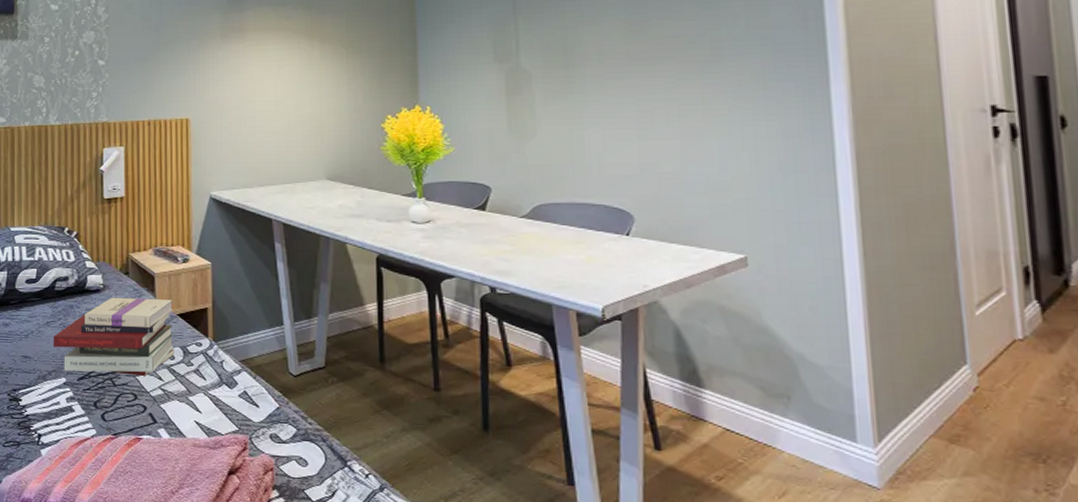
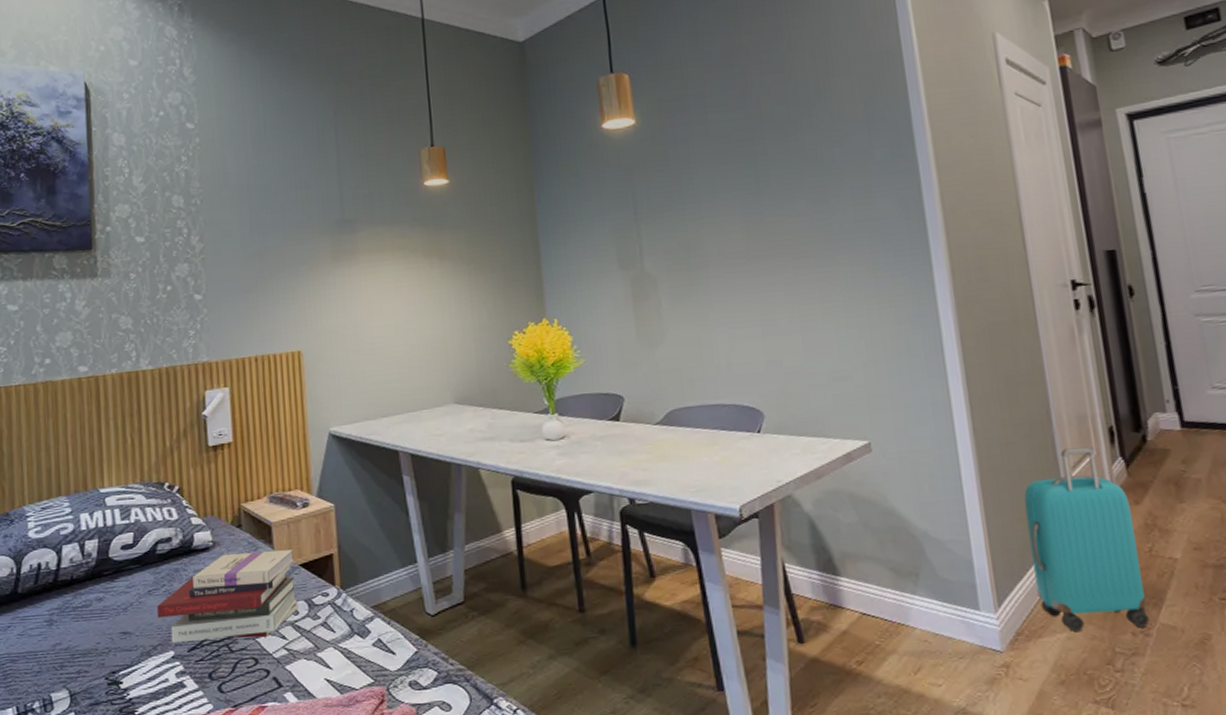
suitcase: none [916,285,1057,486] -> present [1024,447,1150,633]

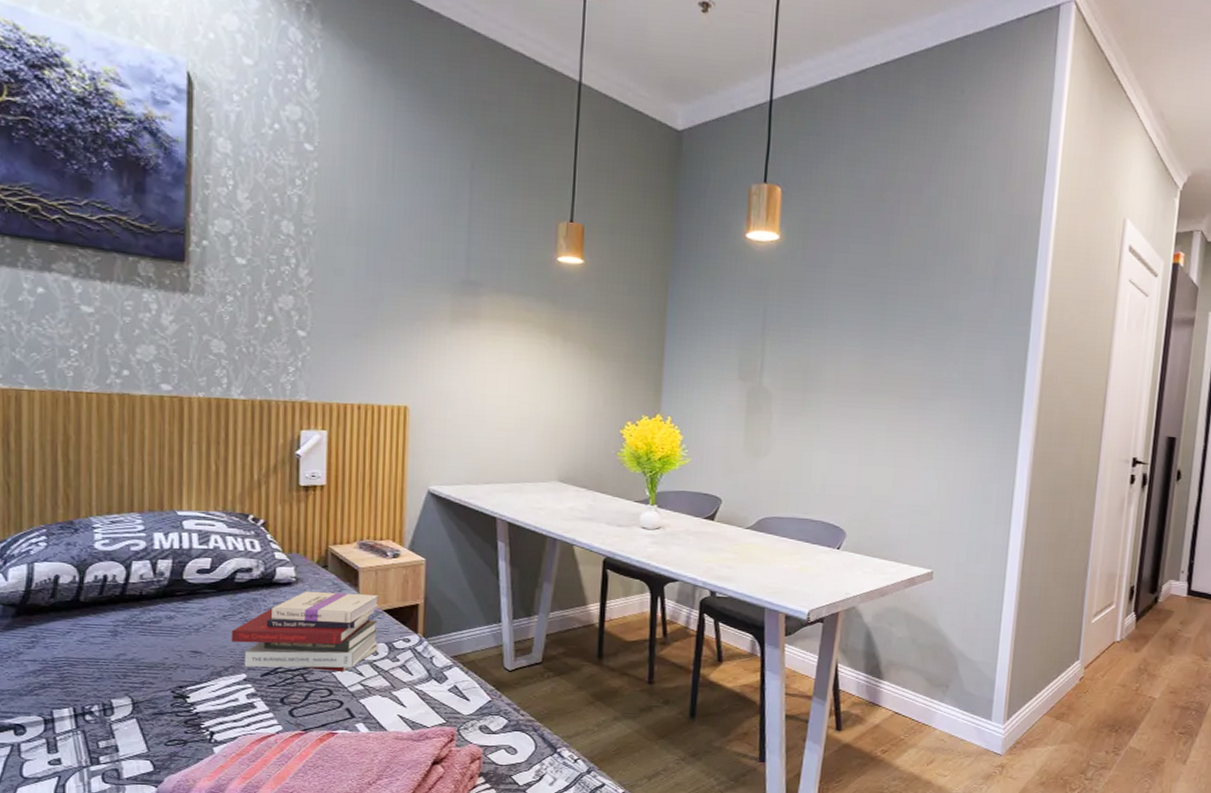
suitcase: present [1024,447,1150,633] -> none [1040,599,1131,748]

